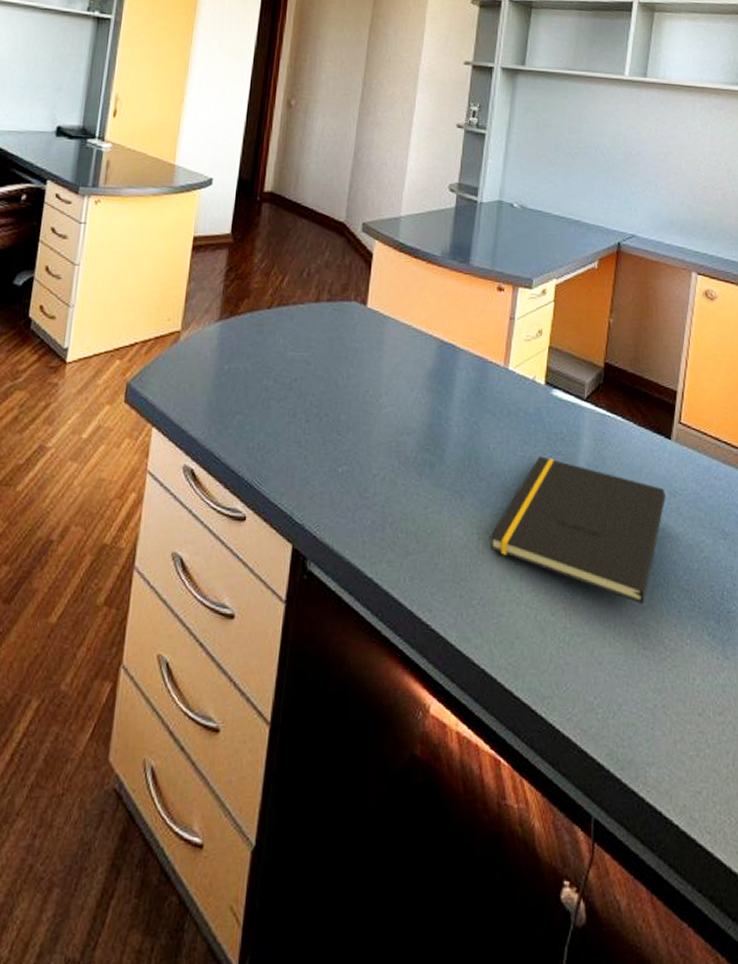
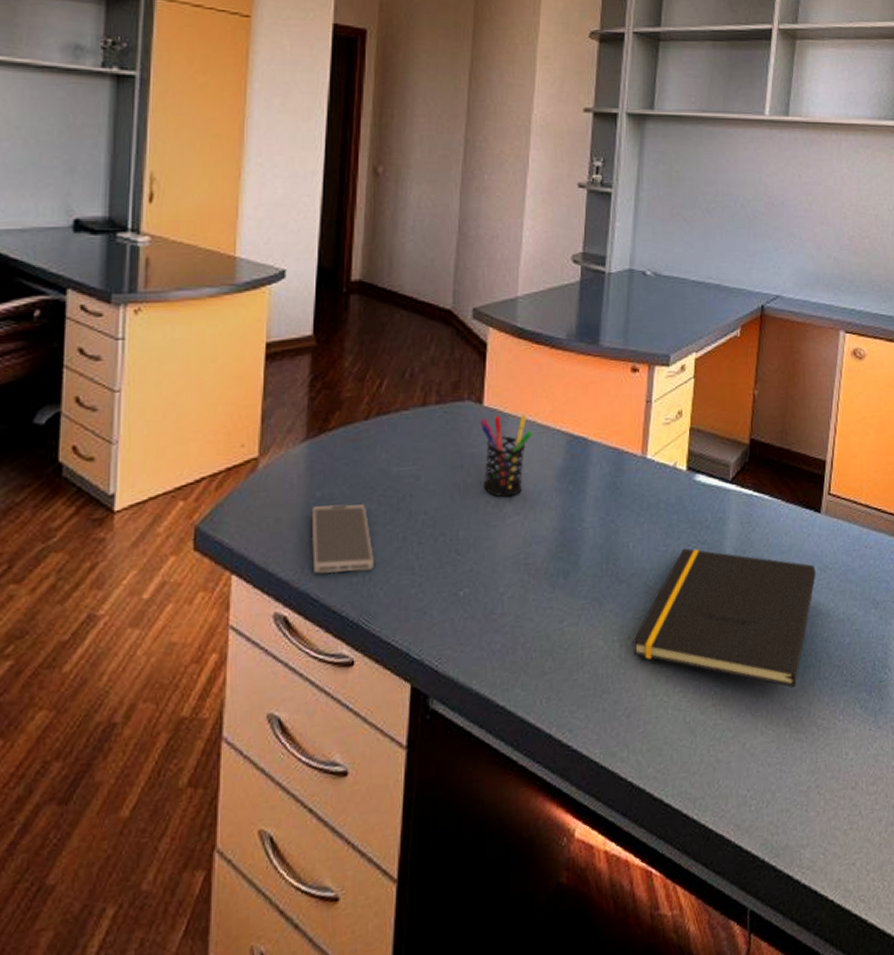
smartphone: none [217,378,268,439] -> present [311,504,374,574]
pen holder: none [363,317,408,390] -> present [479,415,532,498]

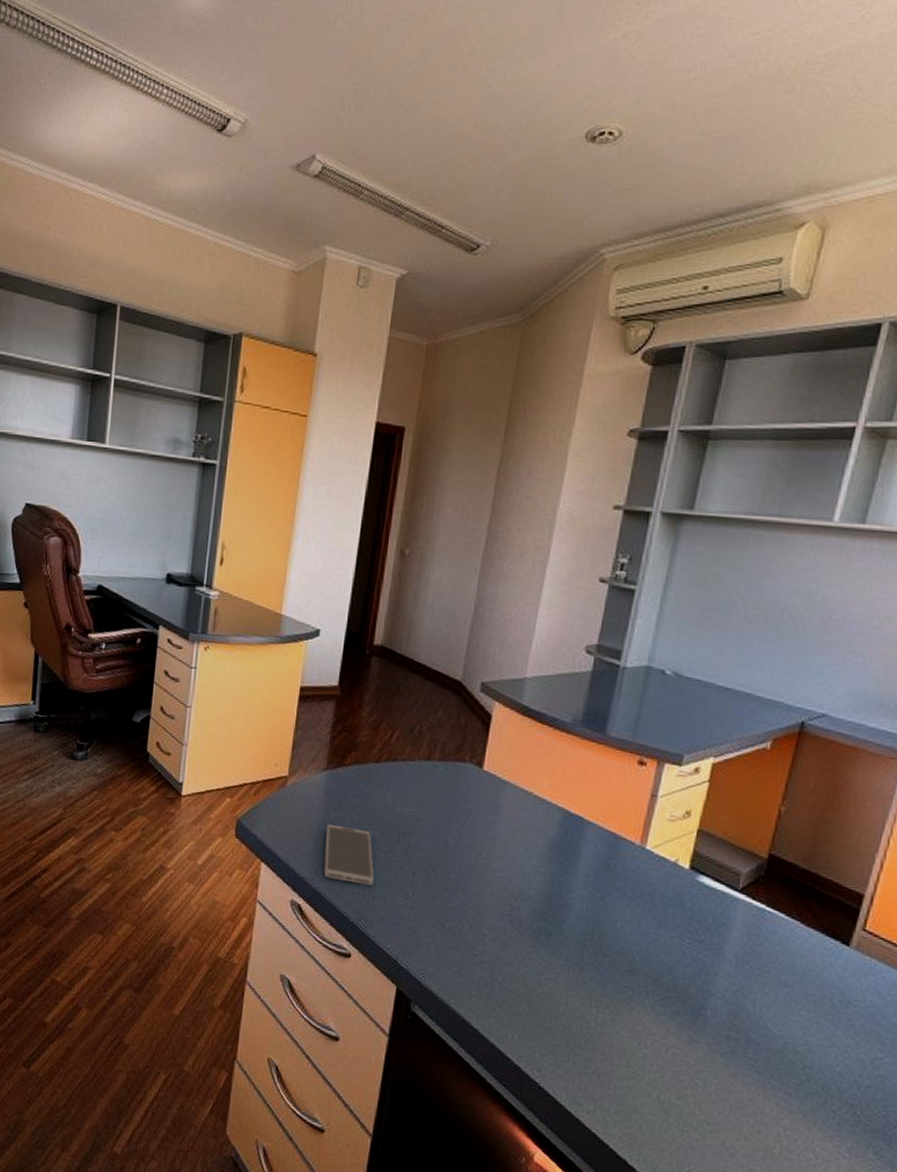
pen holder: present [479,415,532,498] -> none [476,781,528,855]
notepad: present [632,548,816,688] -> none [610,941,835,1108]

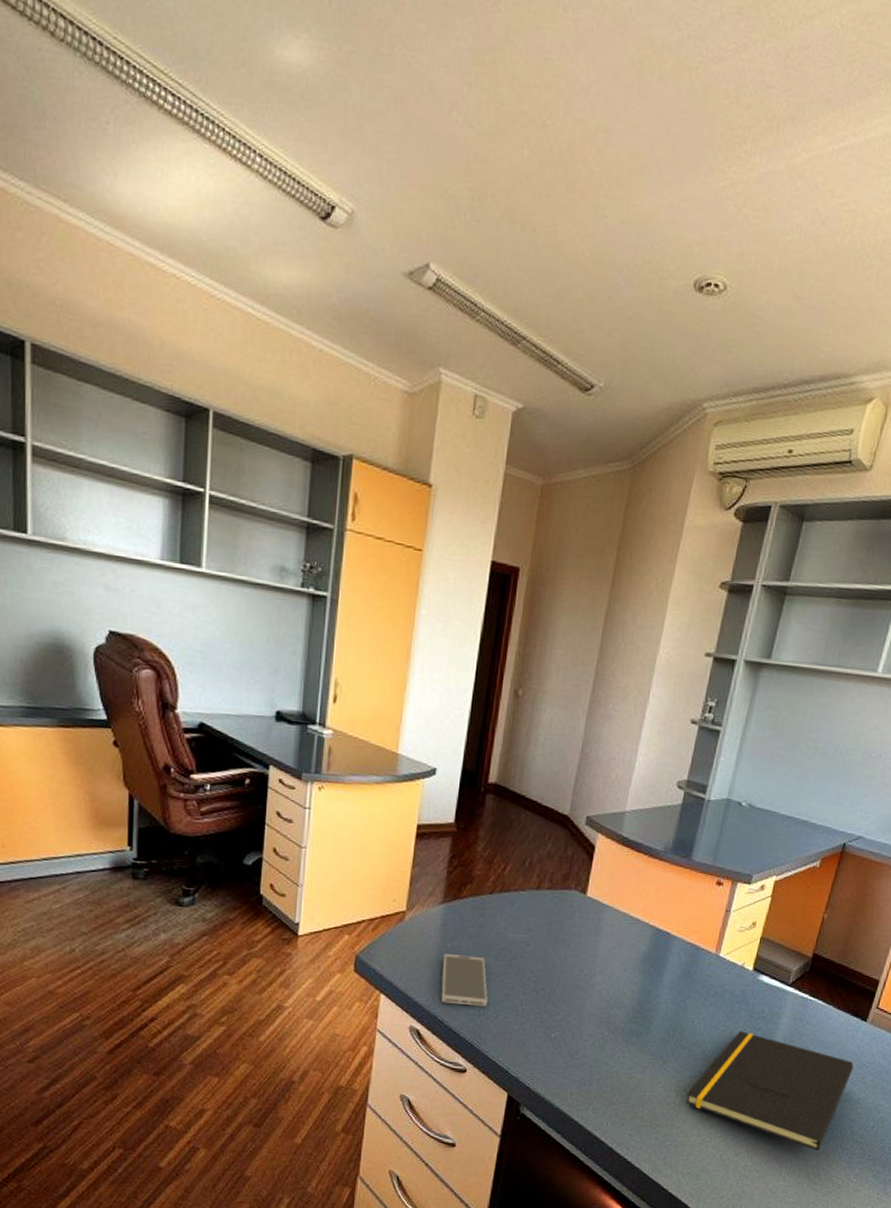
notepad: none [610,941,835,1108] -> present [686,1031,854,1151]

